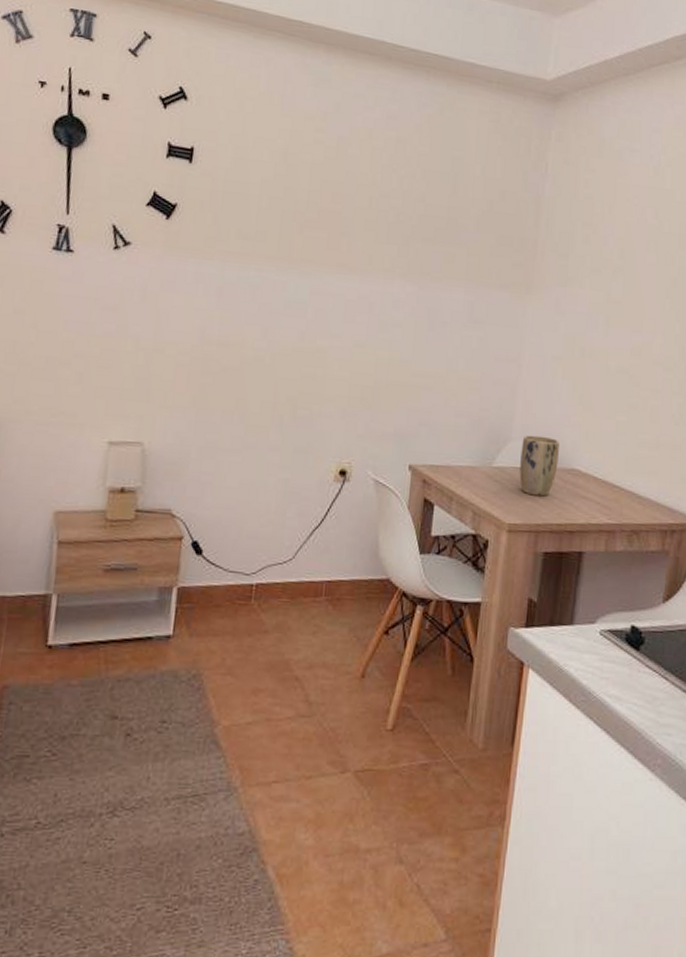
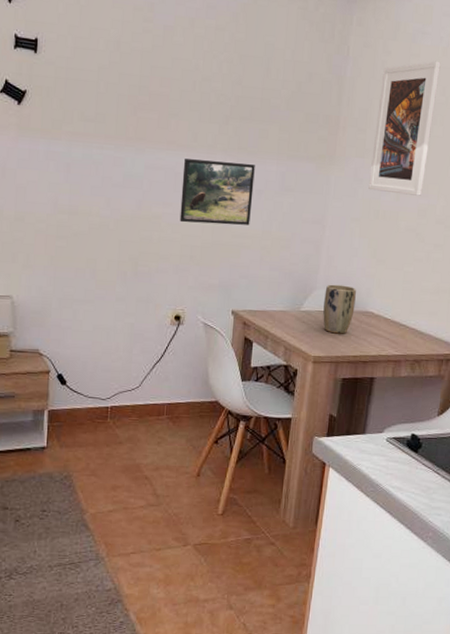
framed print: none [349,284,439,363] -> present [179,159,255,225]
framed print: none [572,180,652,332] -> present [368,61,441,196]

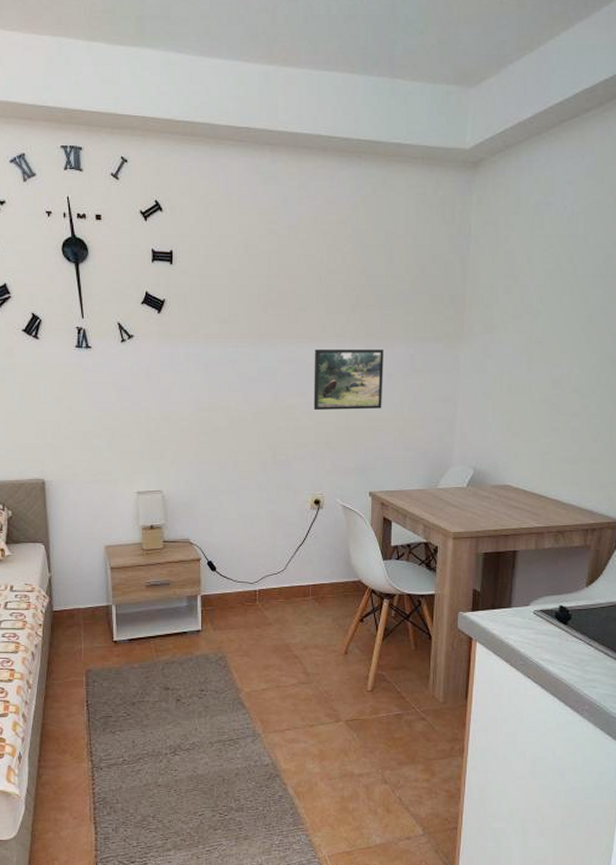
plant pot: present [323,284,356,334] -> none [460,460,493,509]
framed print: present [368,61,441,196] -> none [499,230,566,366]

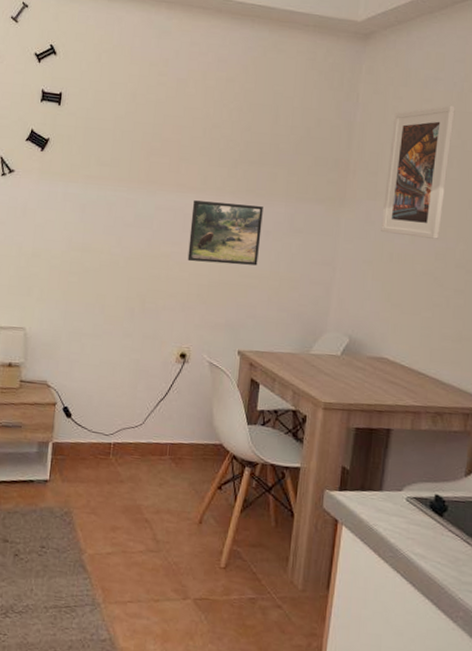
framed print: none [499,230,566,366] -> present [381,105,455,239]

